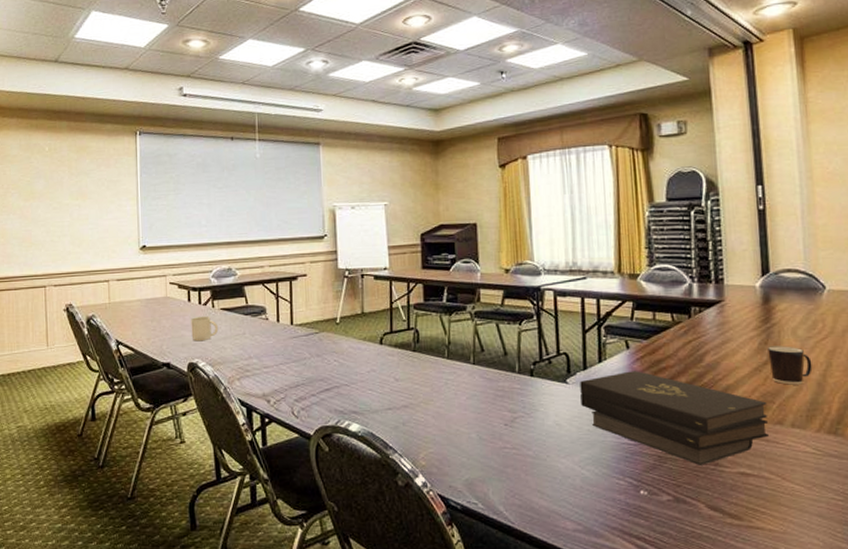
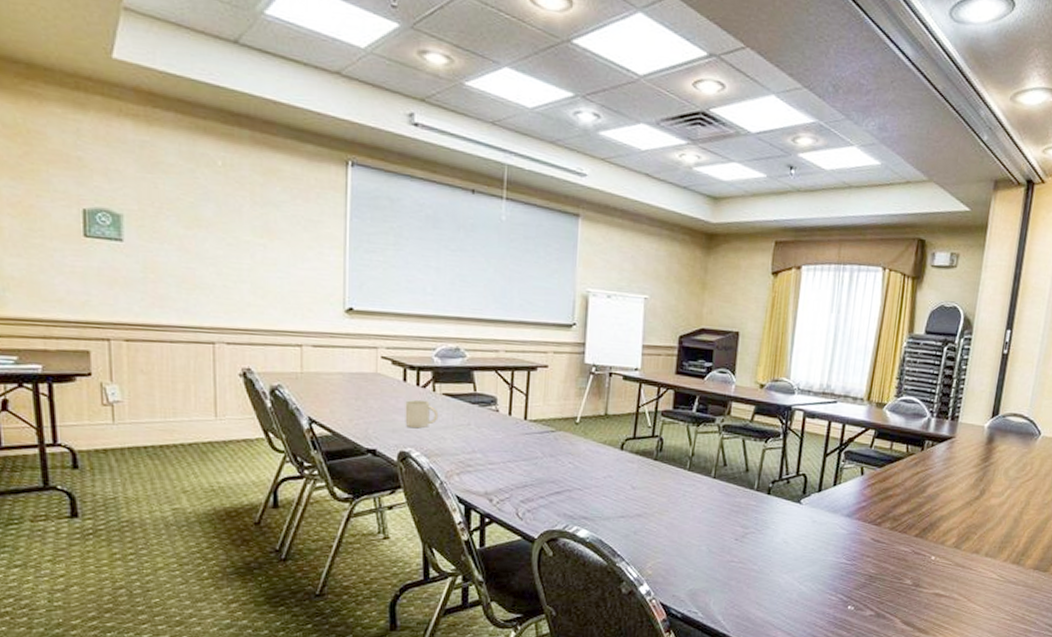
book: present [580,371,769,465] -> none [810,496,971,586]
mug: present [768,346,813,385] -> none [979,483,1015,519]

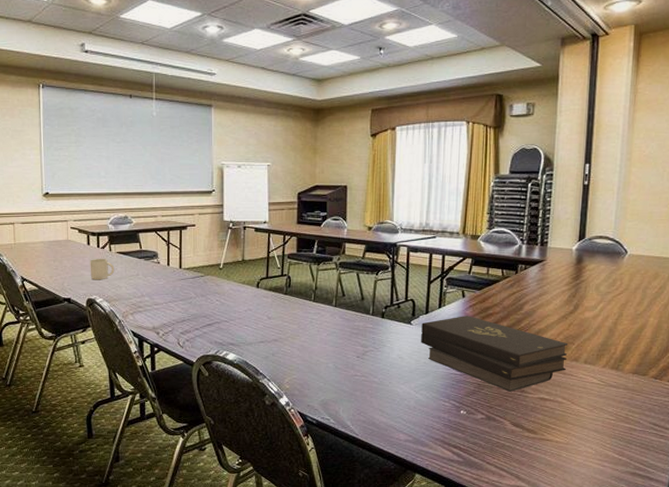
book: none [810,496,971,586] -> present [421,316,569,392]

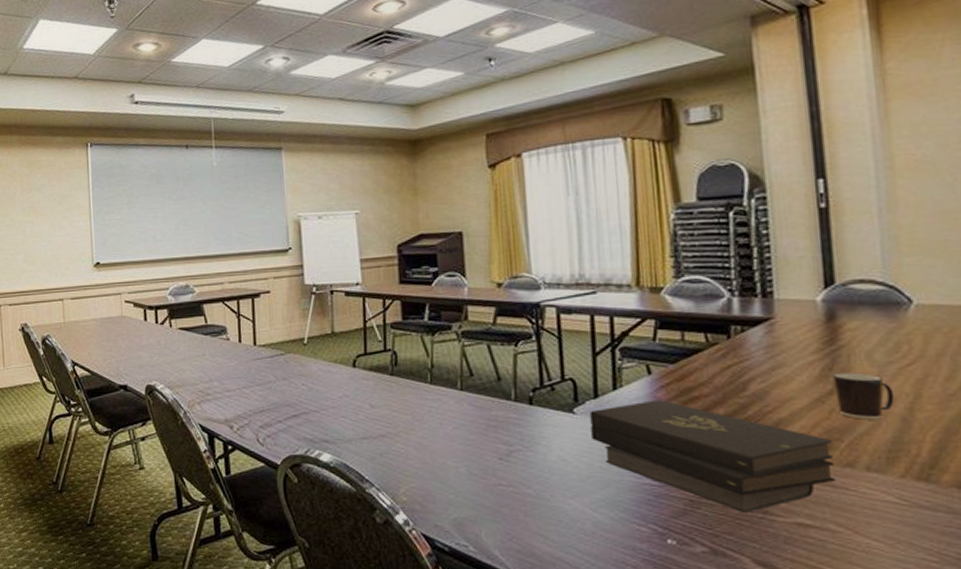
mug: present [90,258,115,280] -> none [147,336,177,363]
mug: none [574,299,608,330] -> present [833,372,895,420]

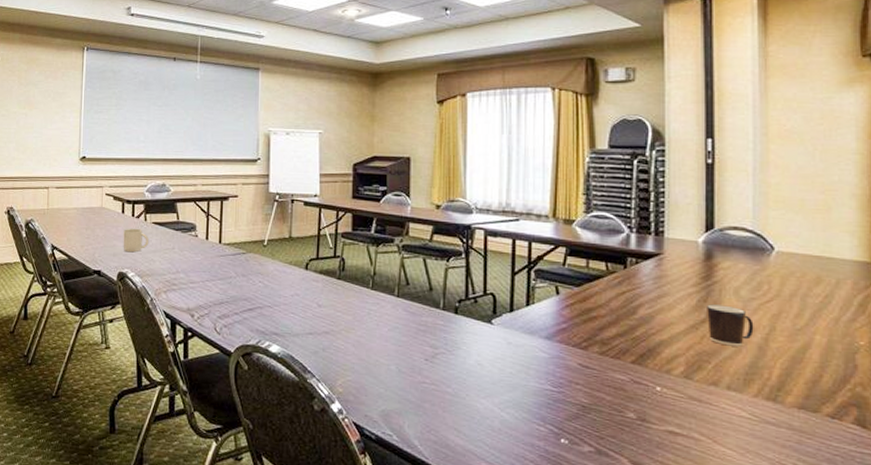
mug: none [147,336,177,363] -> present [123,228,149,253]
book: present [590,400,835,513] -> none [505,317,703,420]

